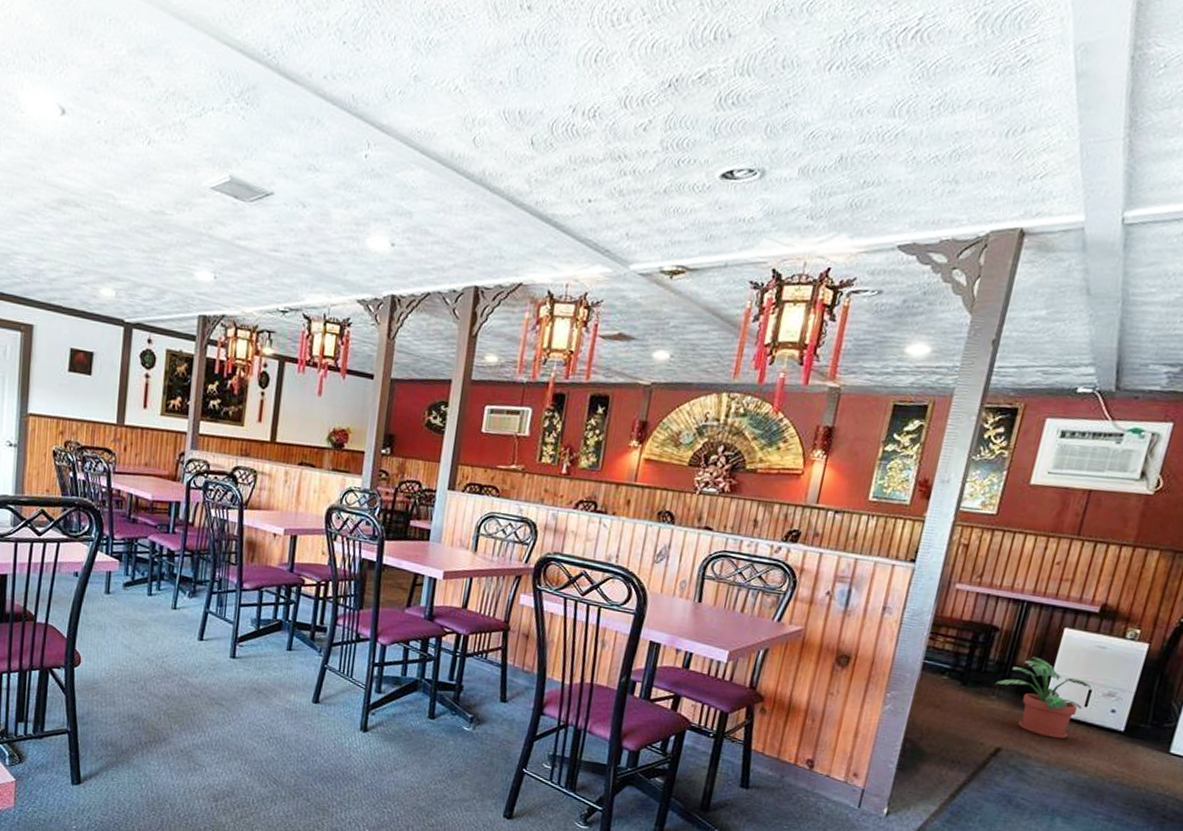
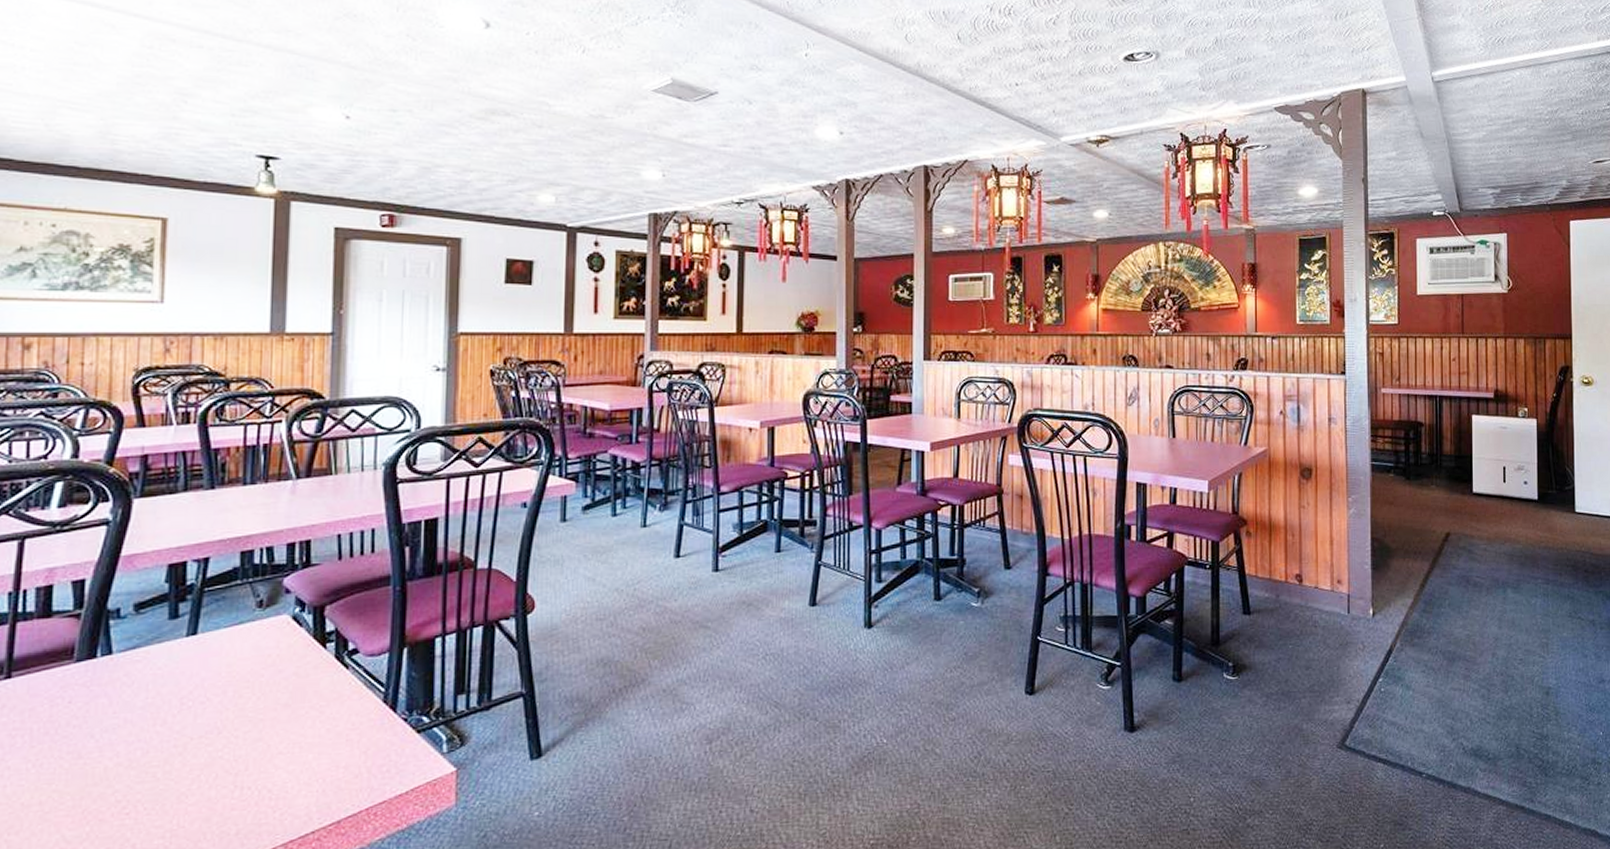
potted plant: present [993,656,1091,740] -> none [1431,444,1504,516]

